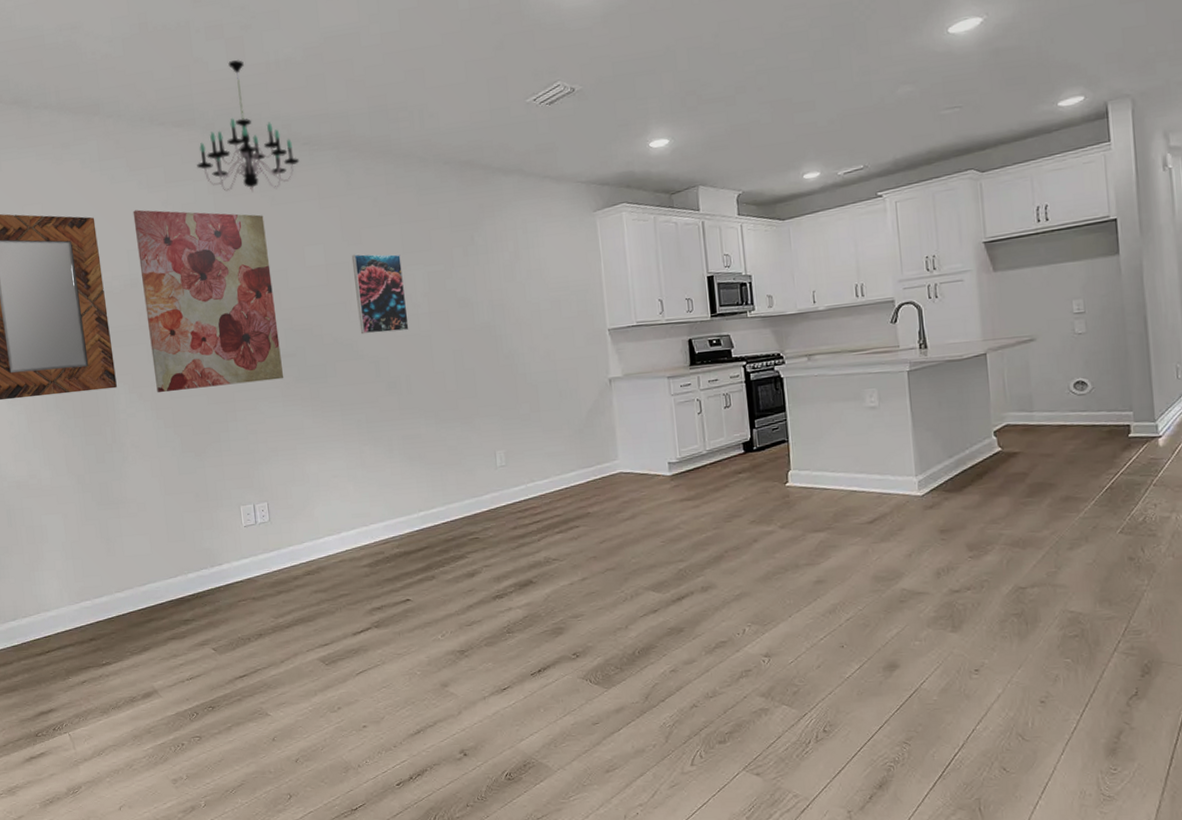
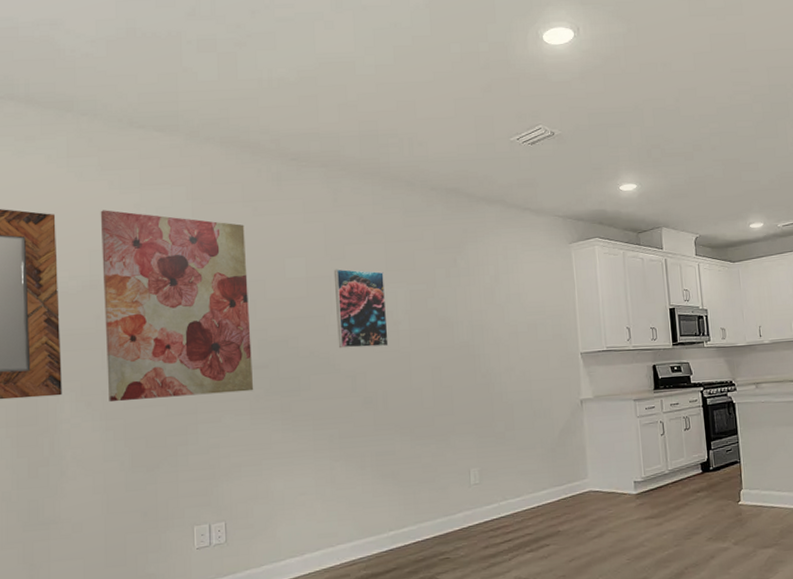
chandelier: present [197,60,300,193] -> none [176,74,287,202]

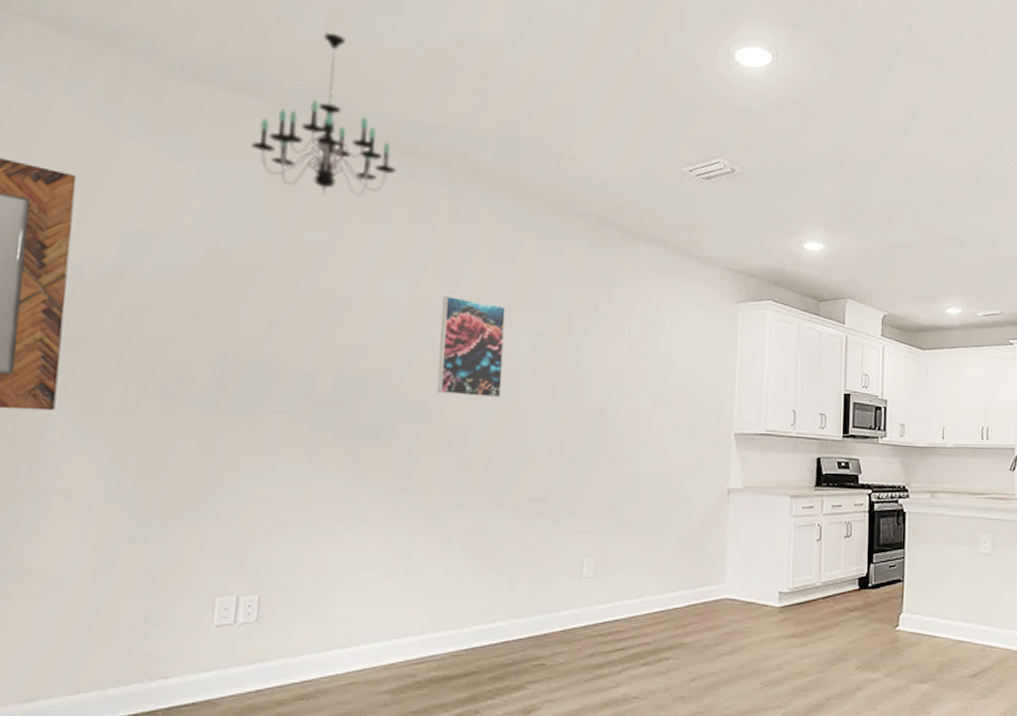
wall art: present [100,210,254,403] -> none [119,179,333,434]
chandelier: none [176,74,287,202] -> present [251,33,397,198]

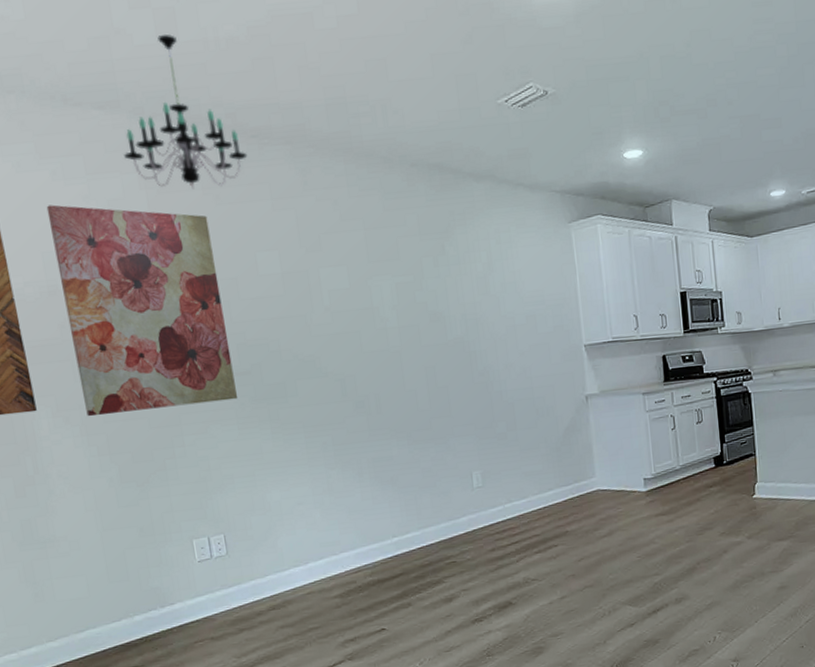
wall art: none [119,179,333,434] -> present [46,205,238,417]
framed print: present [436,295,506,399] -> none [310,262,377,350]

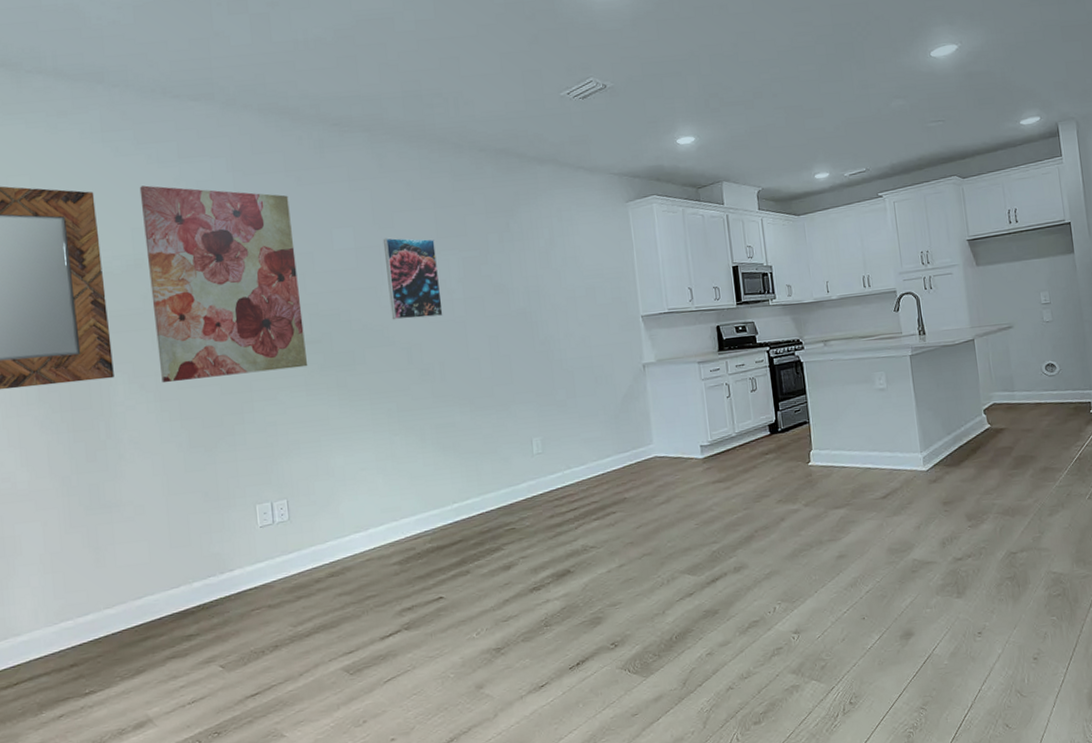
chandelier: present [124,34,248,190] -> none [215,36,329,172]
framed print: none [310,262,377,350] -> present [382,237,443,320]

